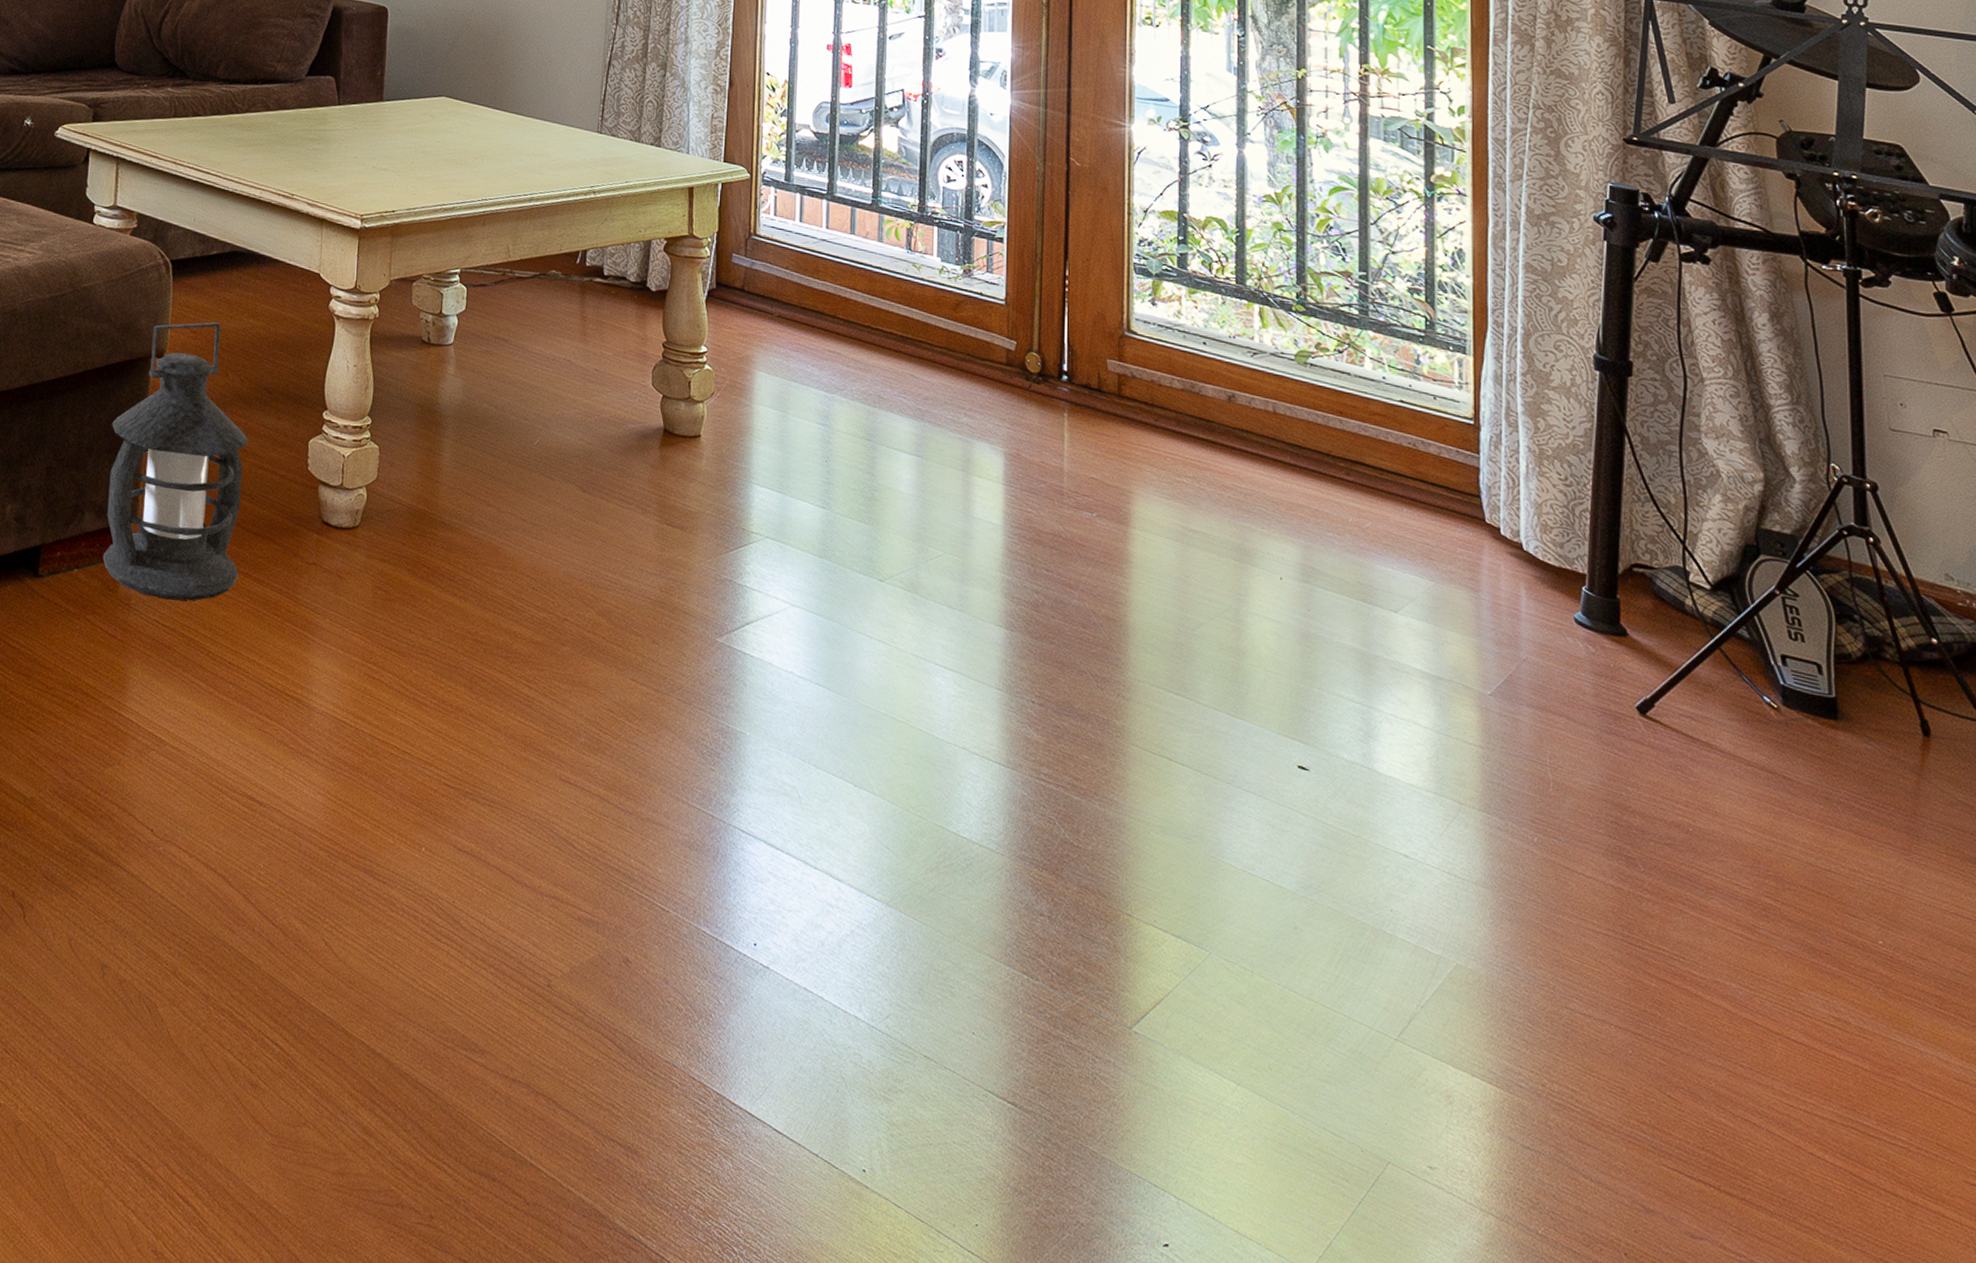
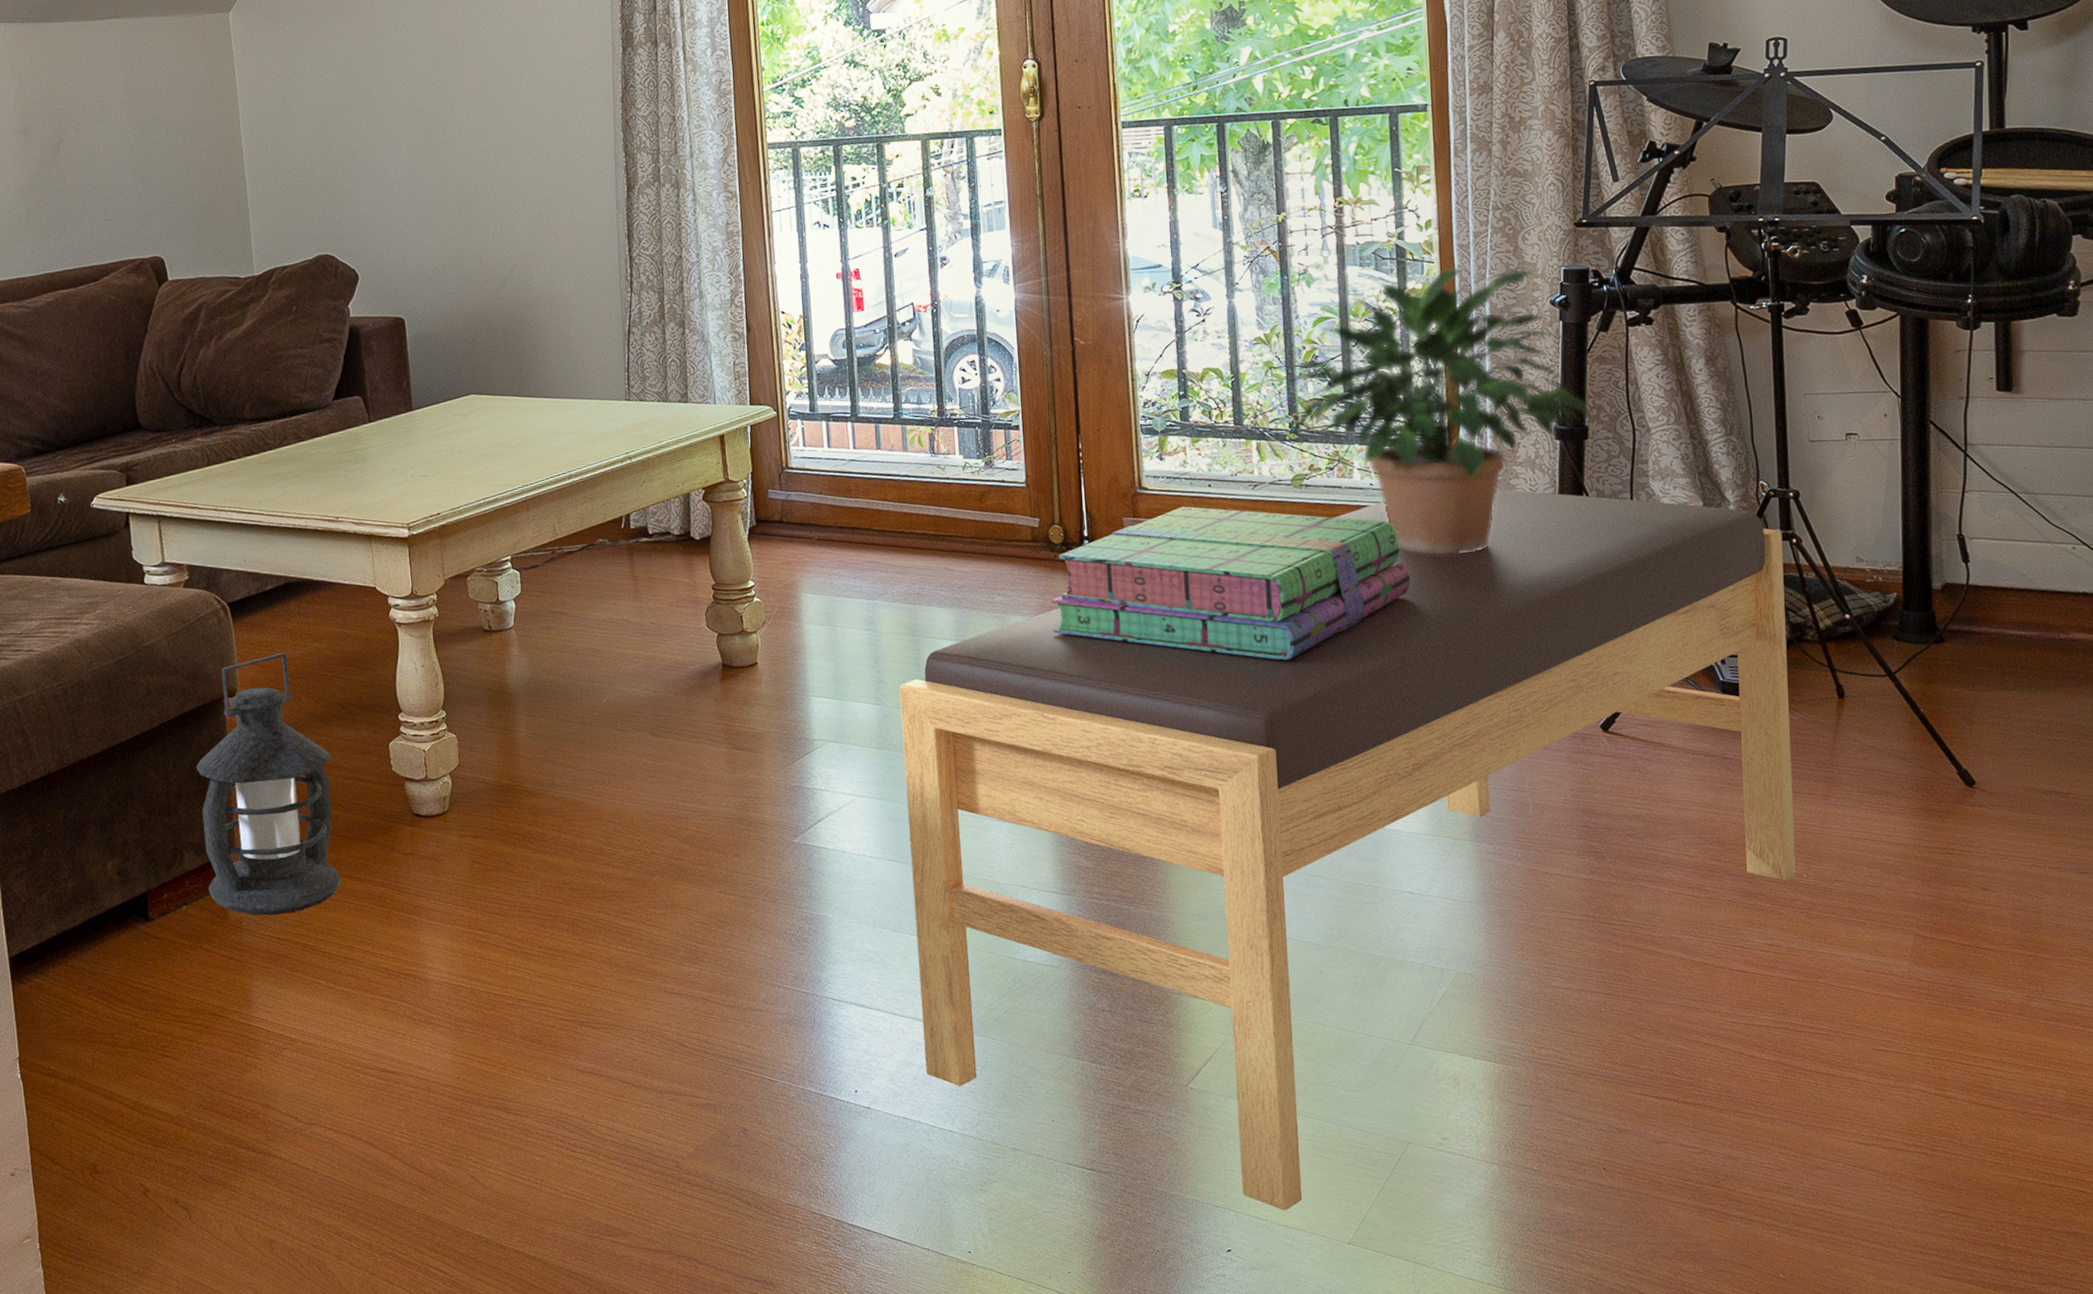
bench: none [835,398,1870,1212] -> present [899,489,1796,1211]
stack of books: none [1020,360,1423,554] -> present [1050,506,1411,660]
potted plant: none [1299,160,1639,477] -> present [1288,267,1594,554]

